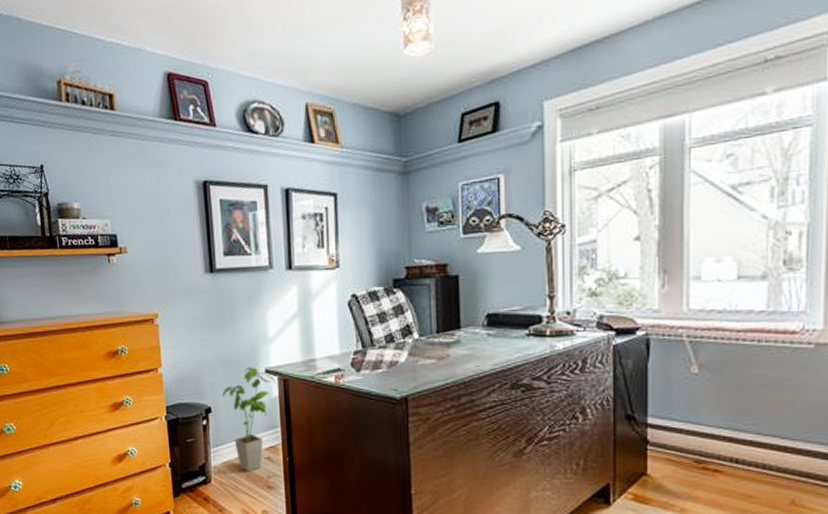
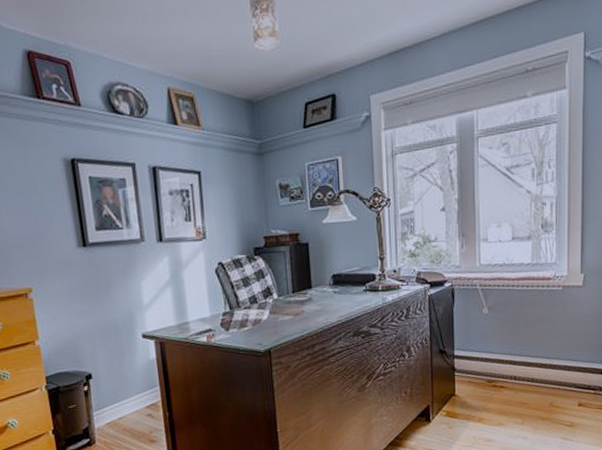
house plant: present [223,367,275,472] -> none [102,333,152,430]

